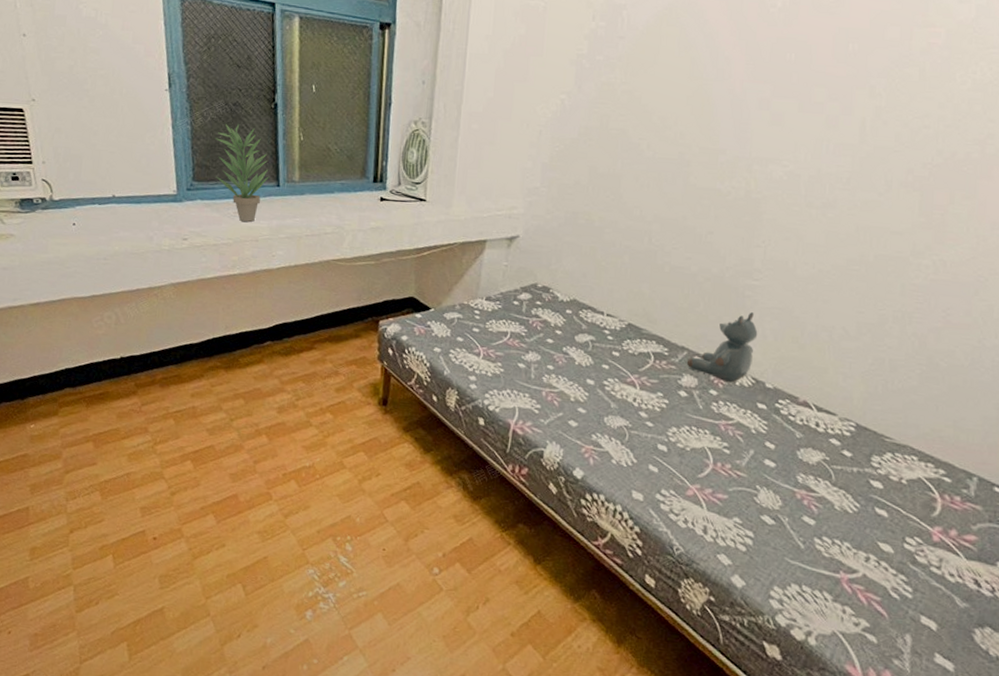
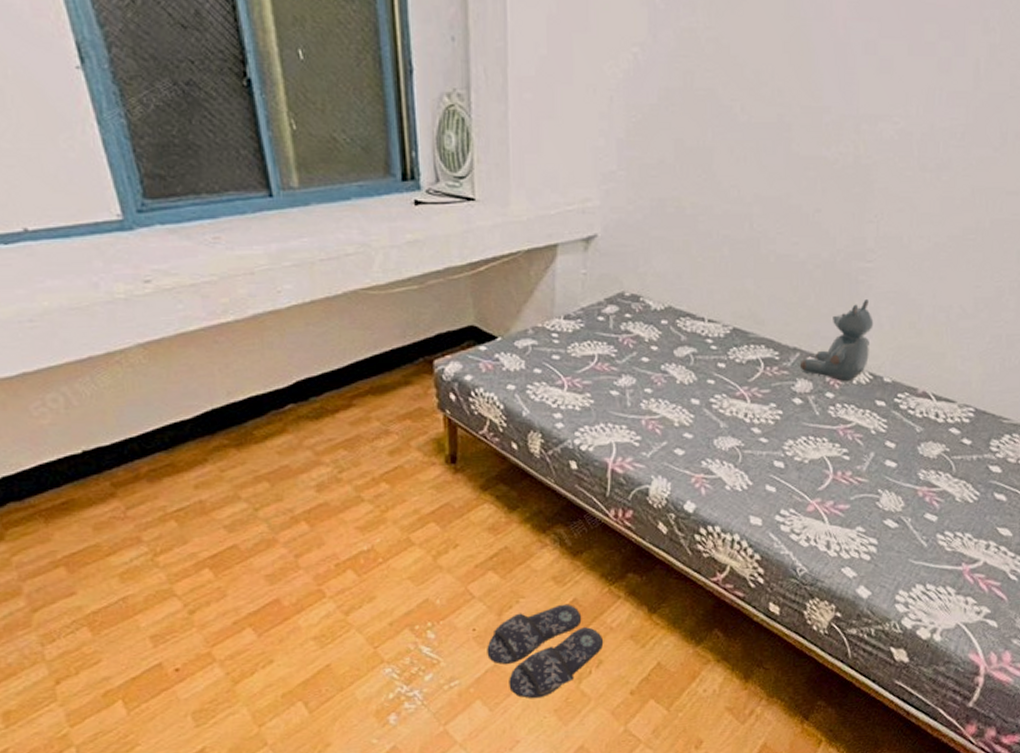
potted plant: present [215,124,269,222] -> none [166,112,256,249]
slippers: none [392,541,491,622] -> present [487,603,603,698]

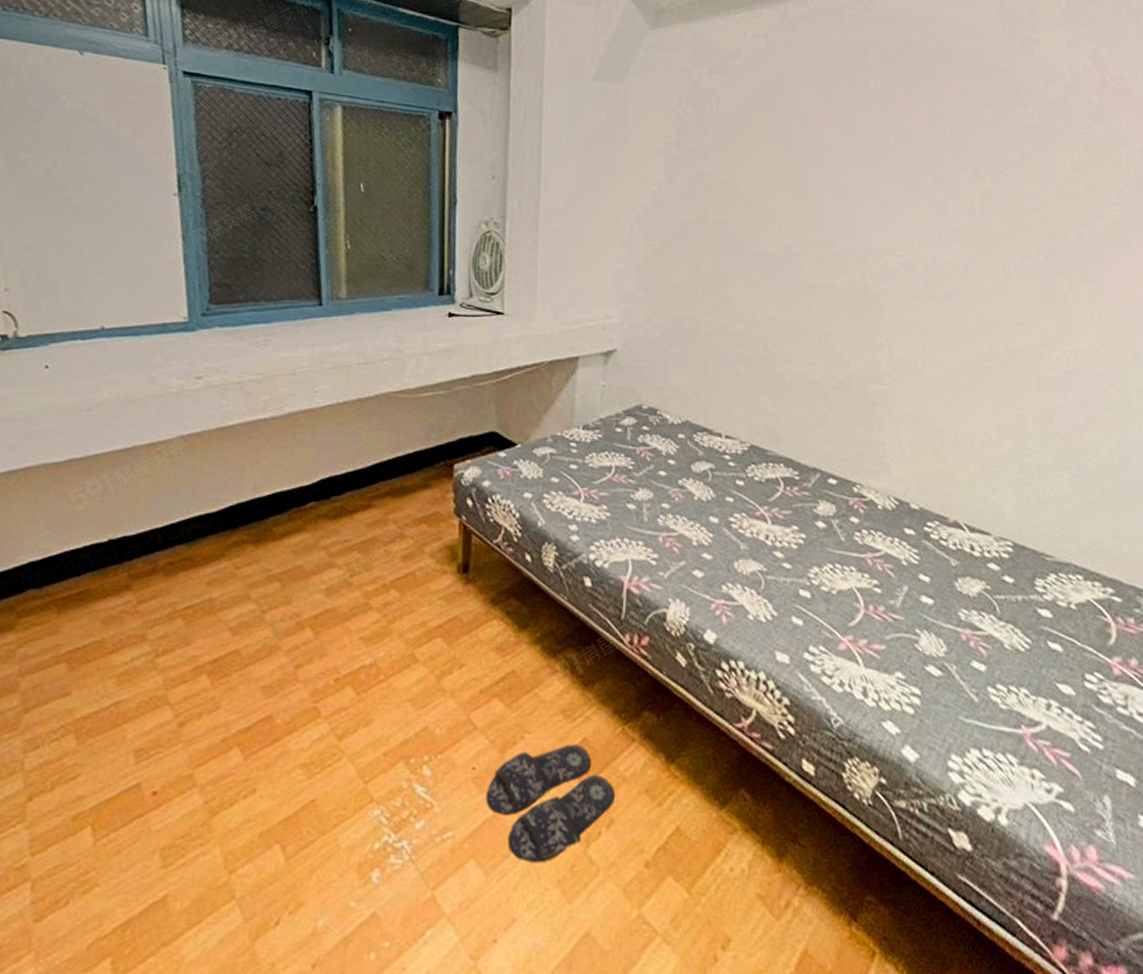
stuffed animal: present [799,298,874,382] -> none [820,421,895,507]

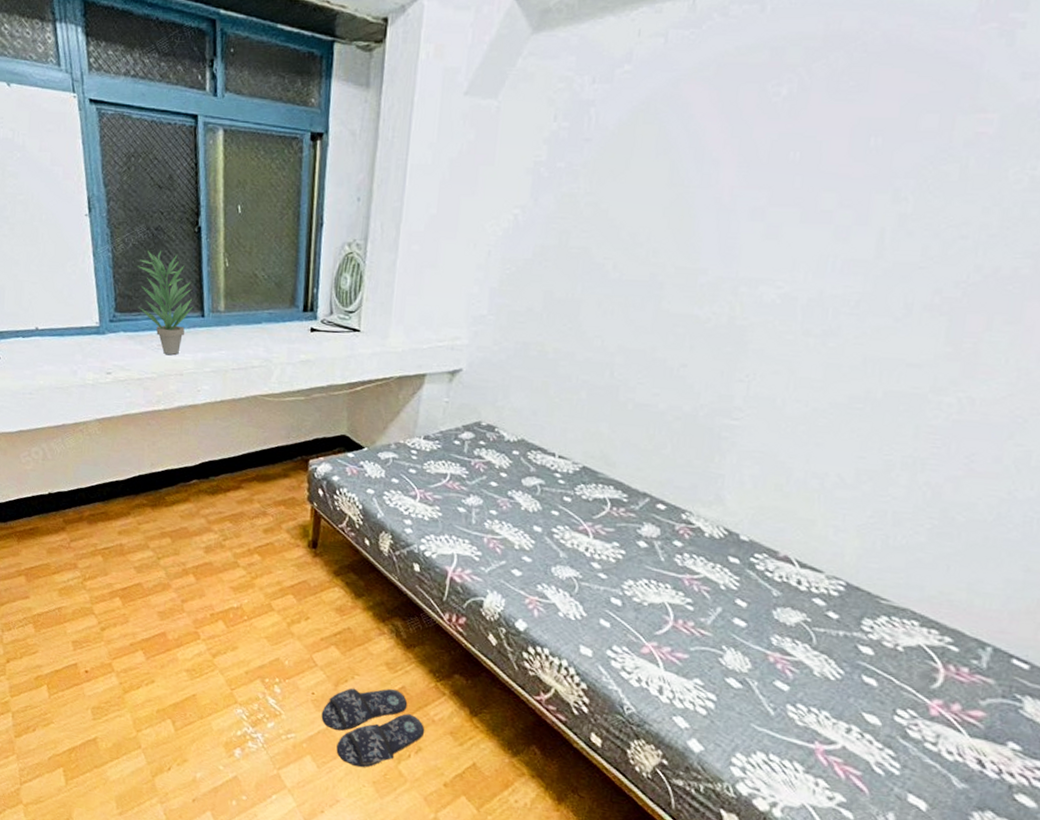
potted plant: none [238,232,309,351] -> present [137,250,194,355]

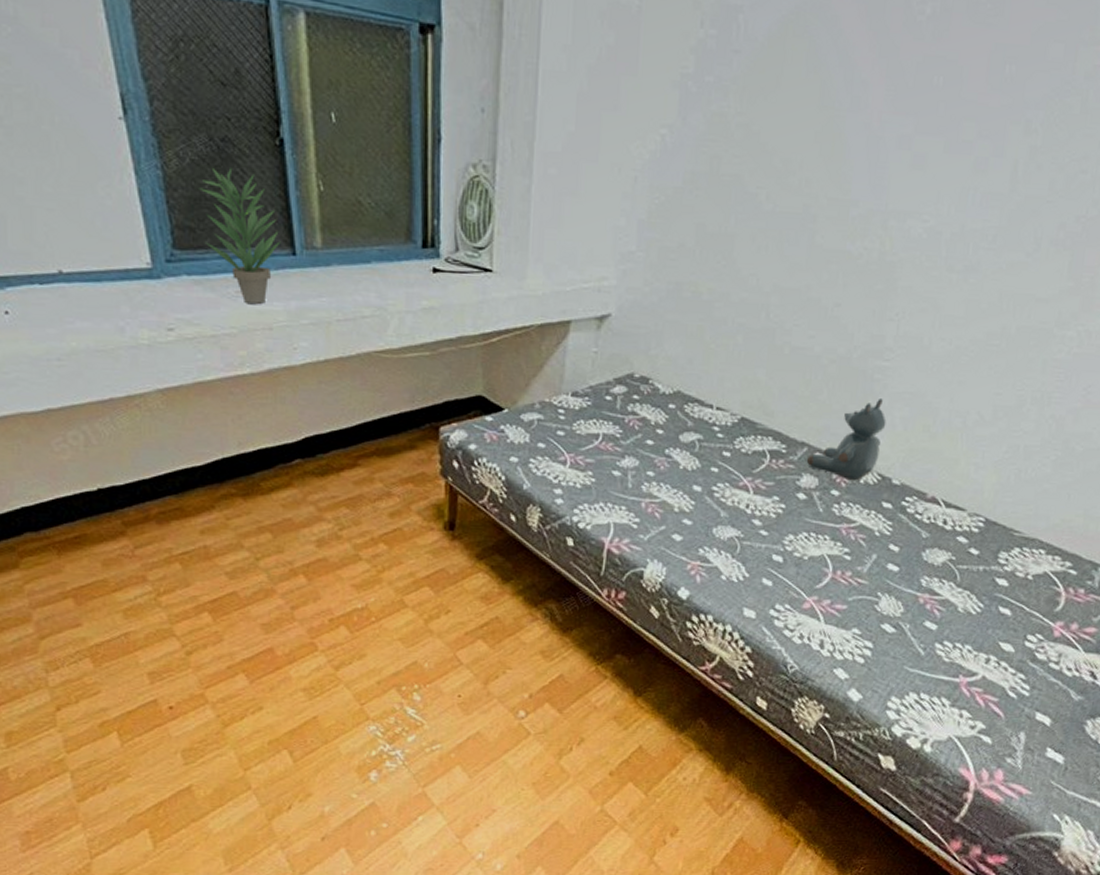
slippers: present [321,688,424,768] -> none [470,679,586,769]
stuffed animal: none [648,454,734,534] -> present [806,397,887,481]

